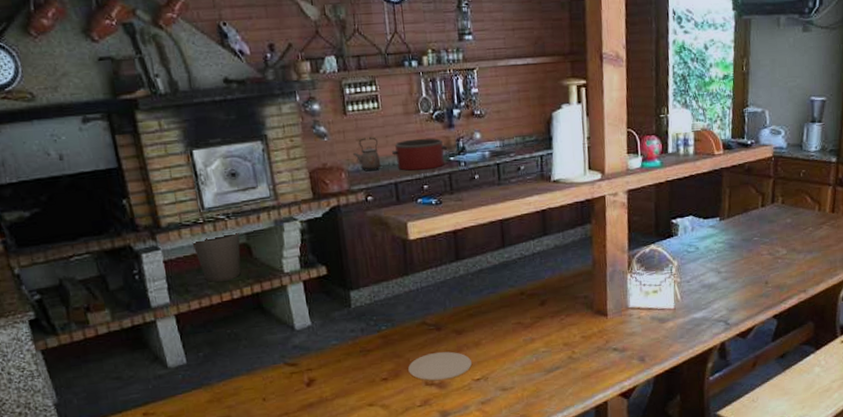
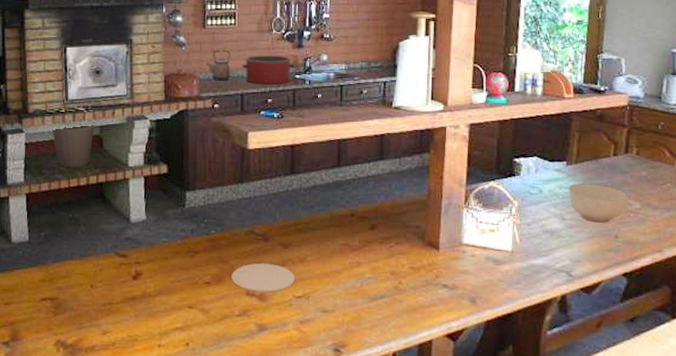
bowl: none [723,235,776,272] -> present [569,183,628,223]

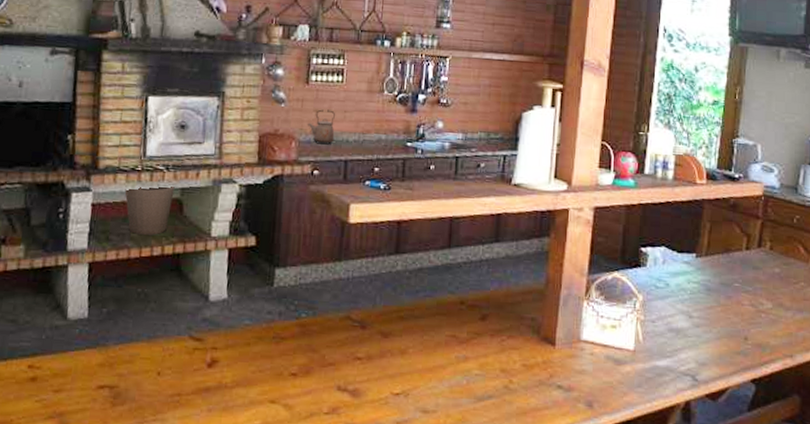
plate: present [231,263,296,293] -> none [321,354,394,388]
cooking pot: present [241,55,294,85] -> none [347,118,406,153]
bowl: present [569,183,628,223] -> none [697,278,760,323]

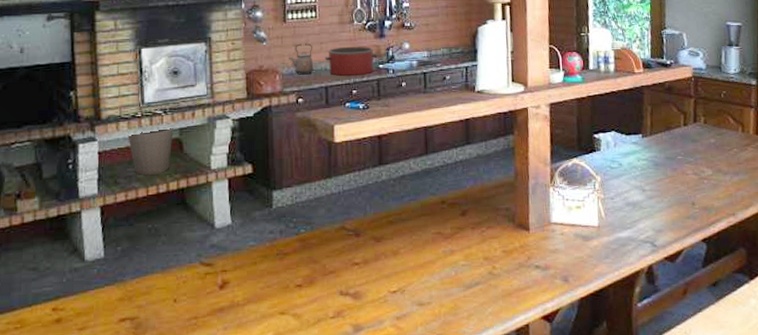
cooking pot: none [347,118,406,153] -> present [324,46,377,77]

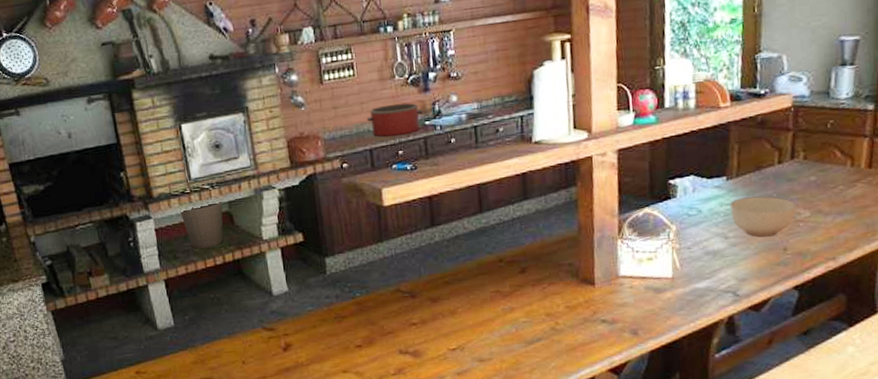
kettle: present [289,43,314,75] -> none [329,104,357,139]
bowl: none [646,154,701,192] -> present [730,196,796,237]

